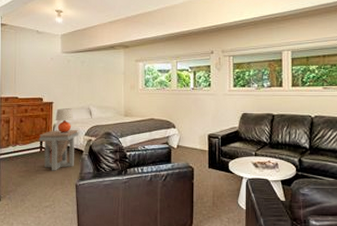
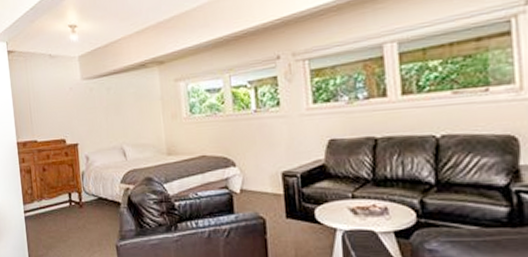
side table: present [38,130,78,171] -> none [66,177,113,230]
lamp: present [55,108,73,134] -> none [83,150,104,183]

